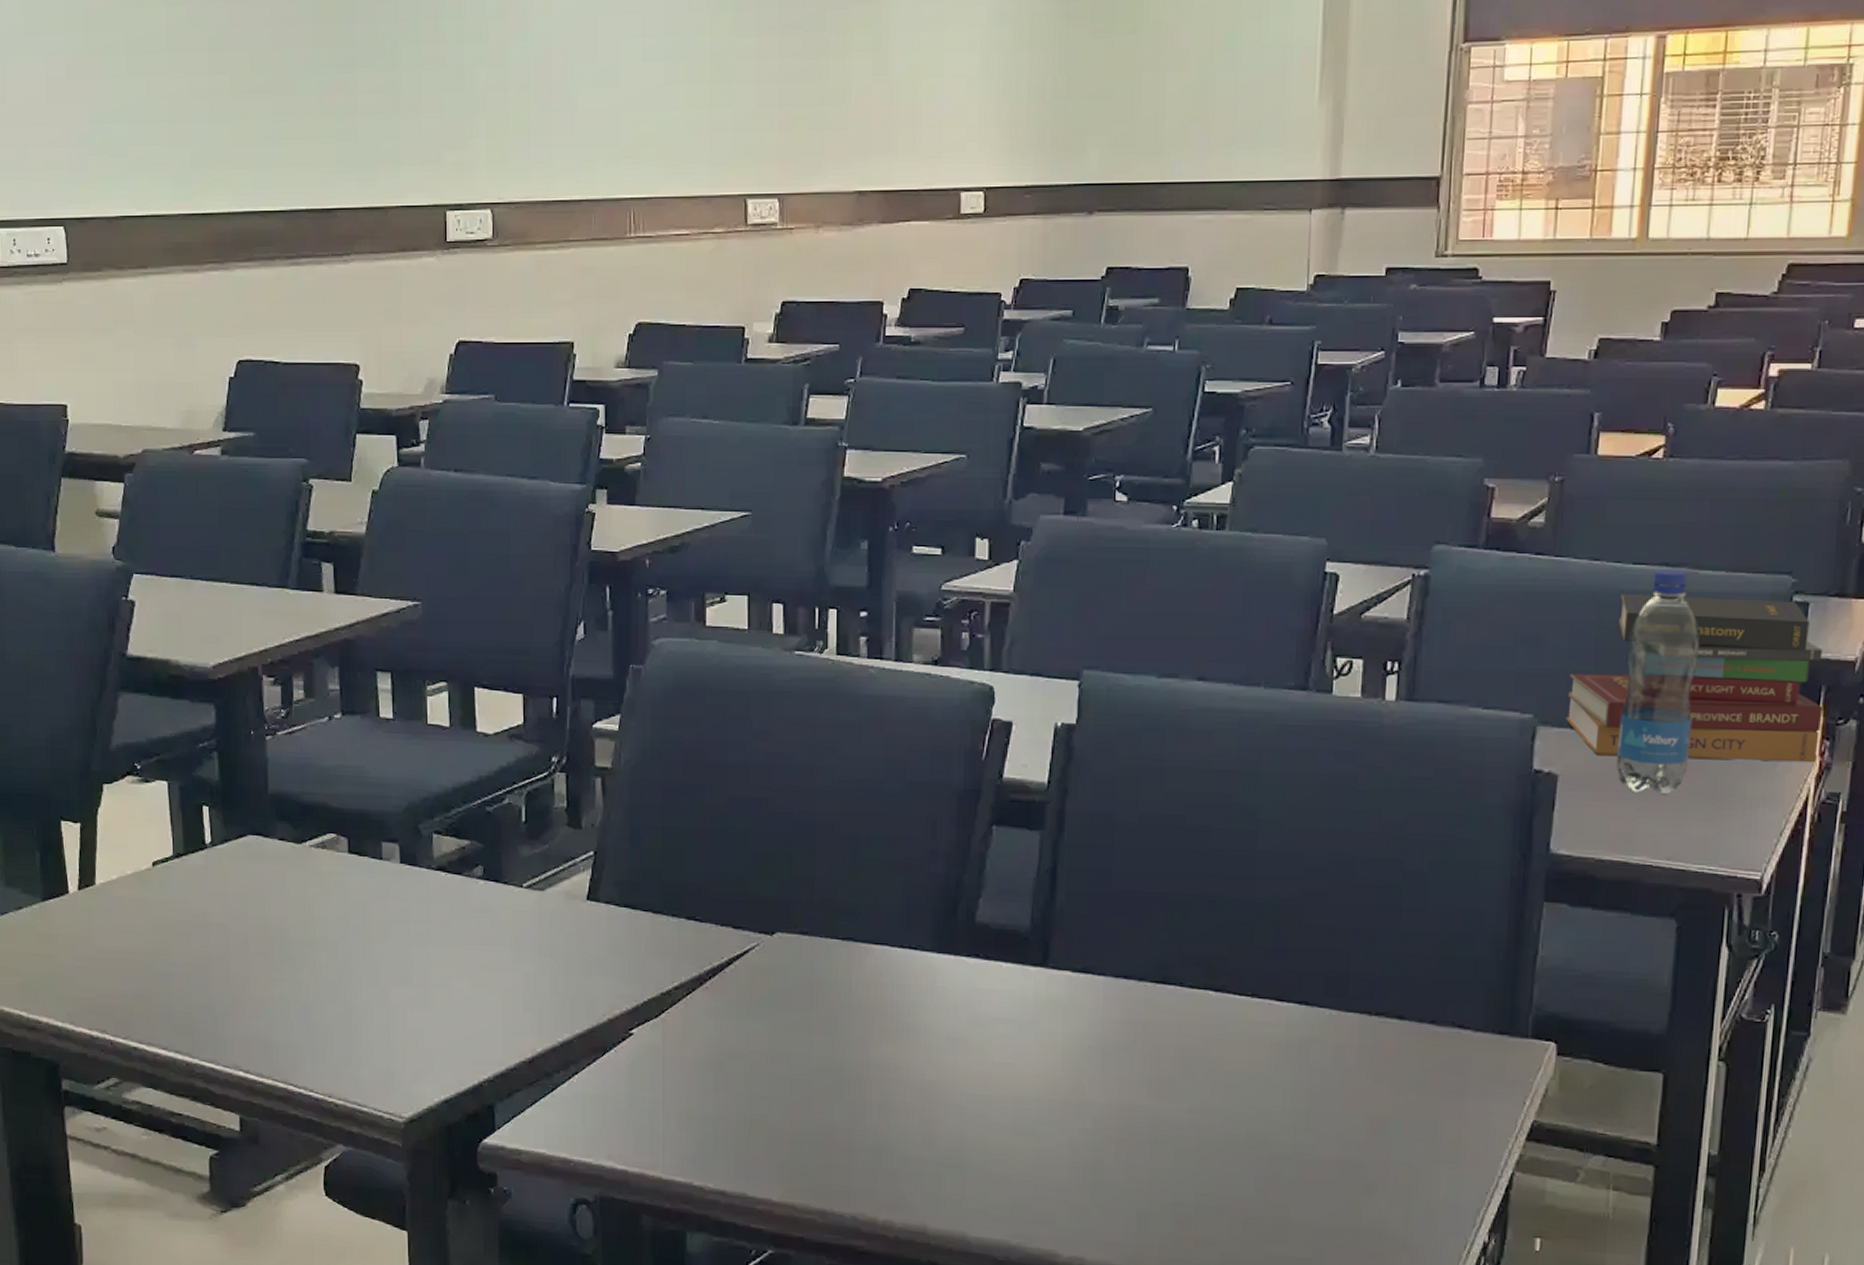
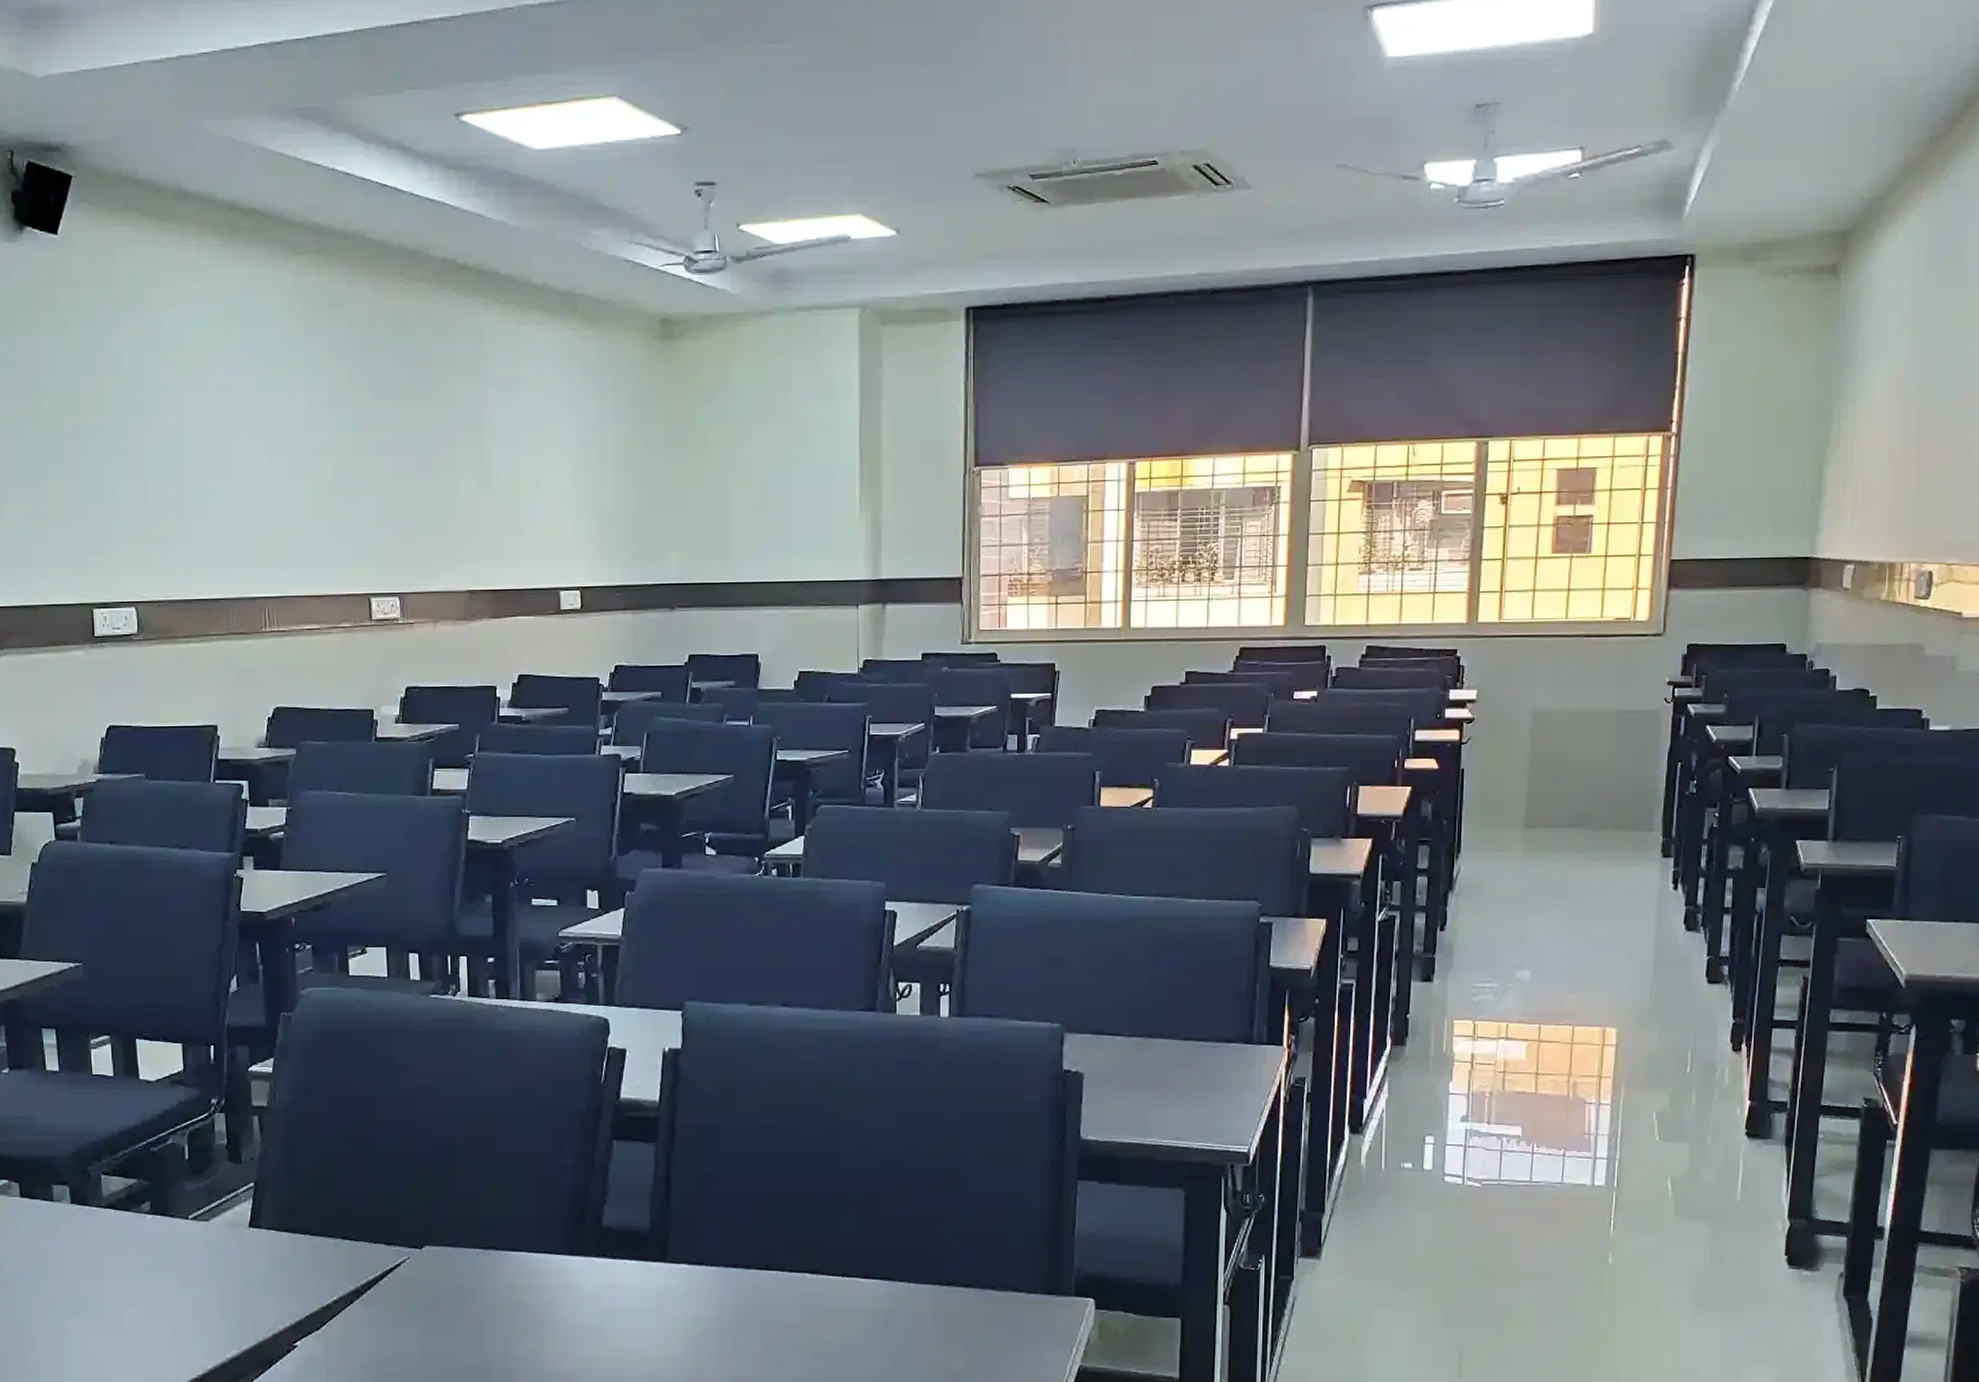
books: present [1566,593,1823,762] -> none [1087,920,1288,1055]
bottle: present [1616,569,1701,795] -> none [1130,898,1190,1086]

